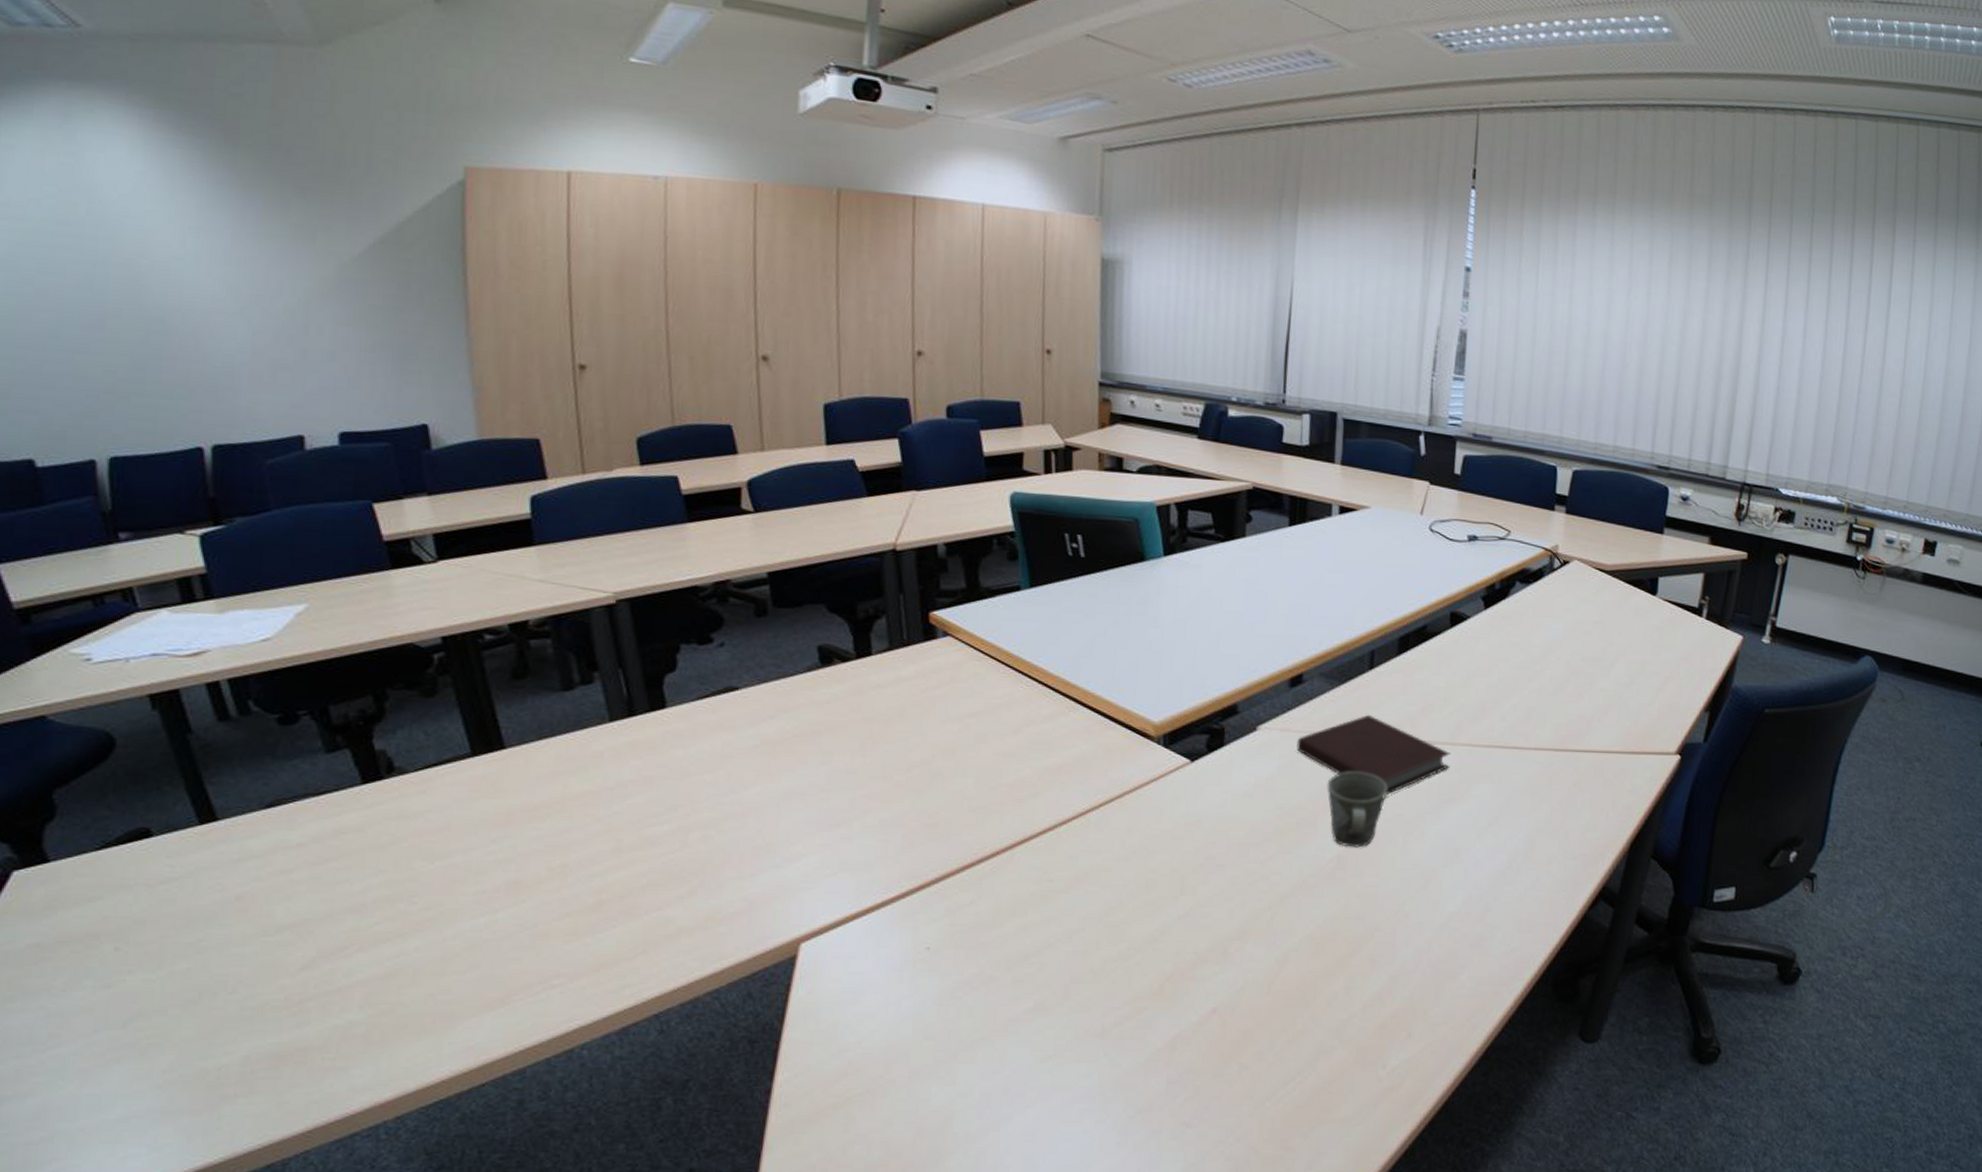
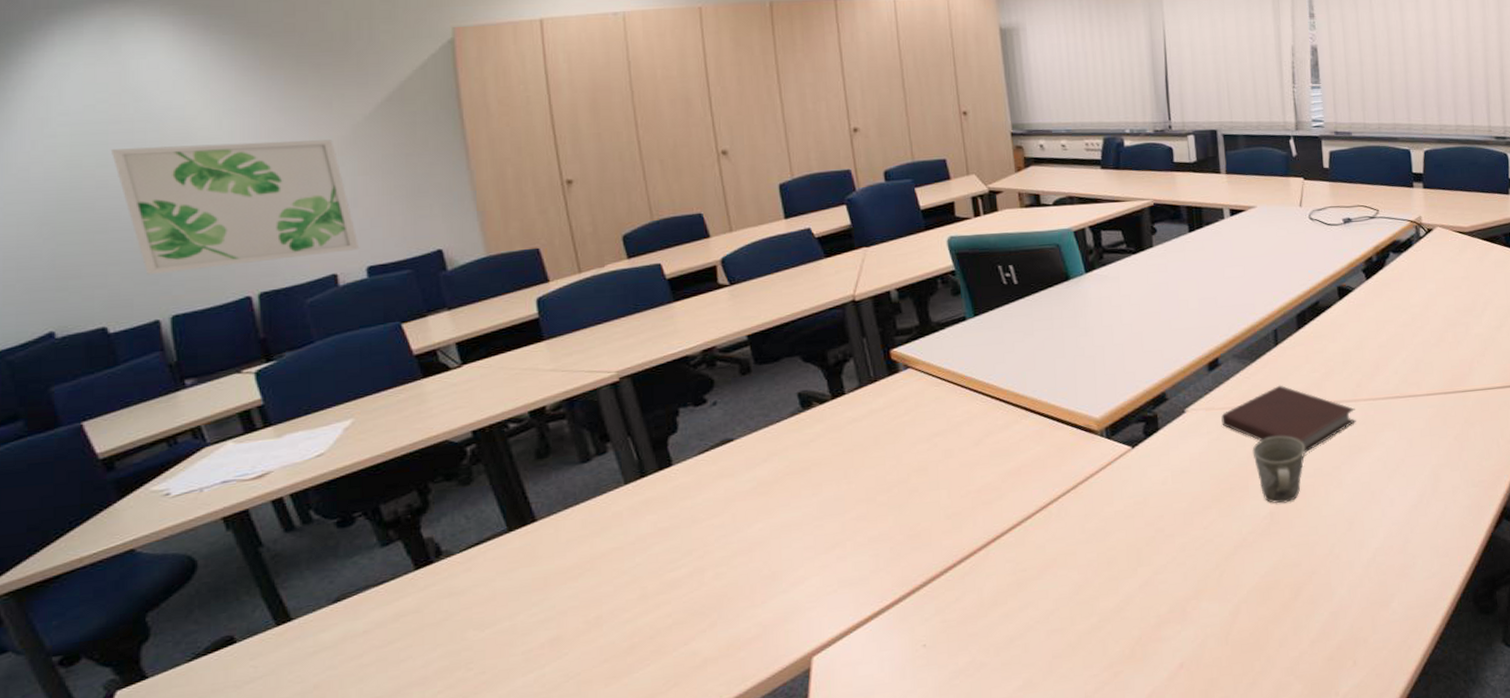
wall art: none [55,254,333,412] -> present [112,140,360,275]

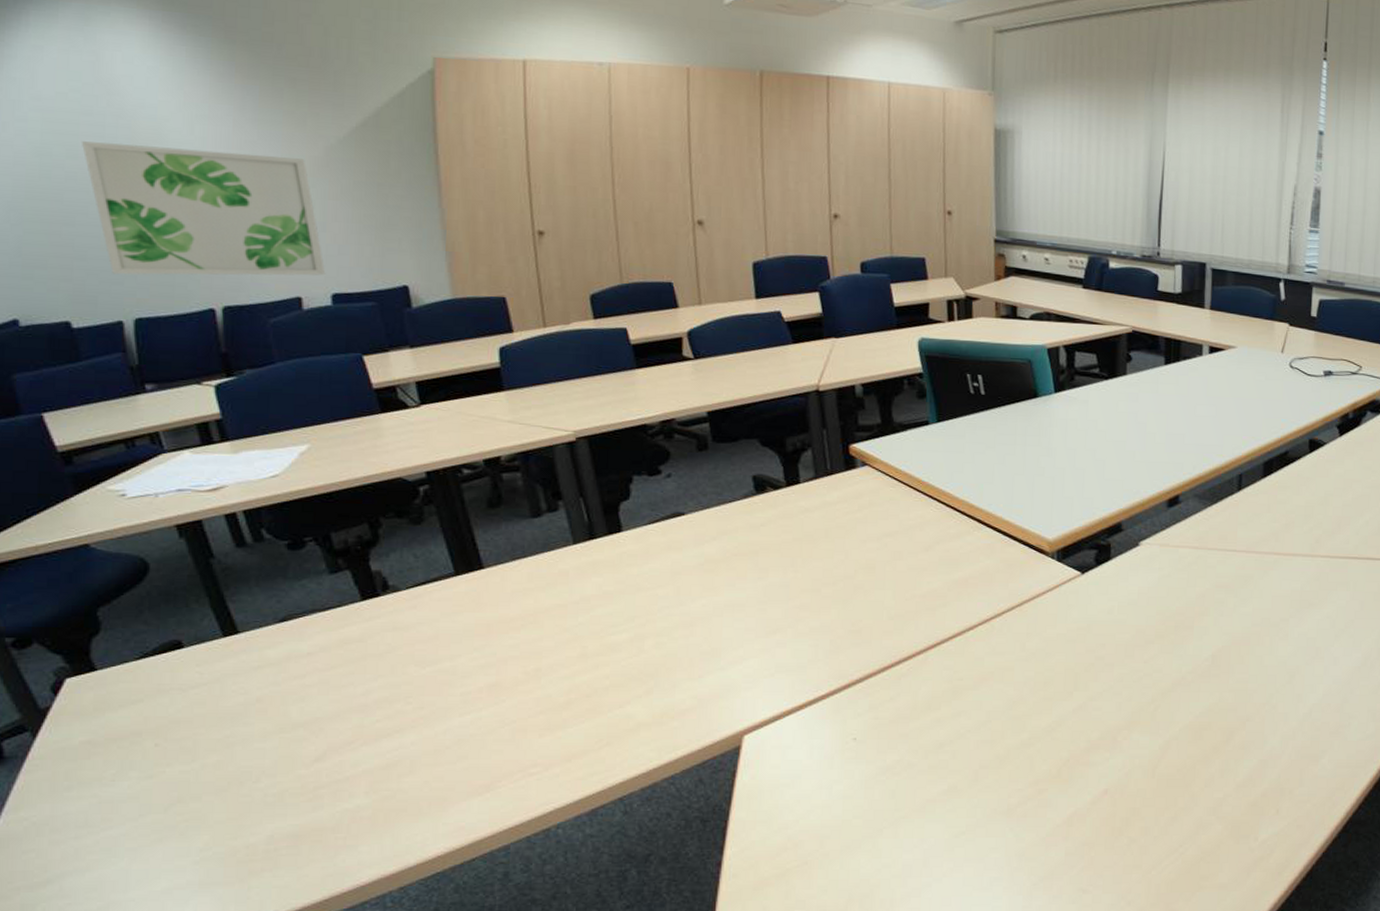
notebook: present [1221,385,1356,453] -> none [1175,530,1311,601]
mug: present [1252,435,1305,504] -> none [1202,580,1255,648]

